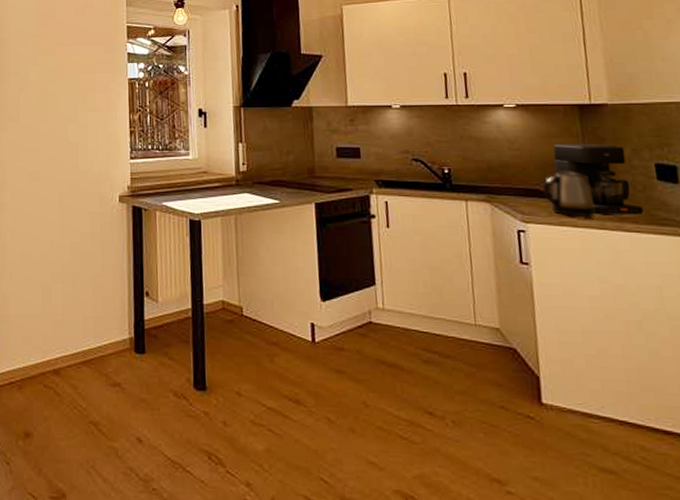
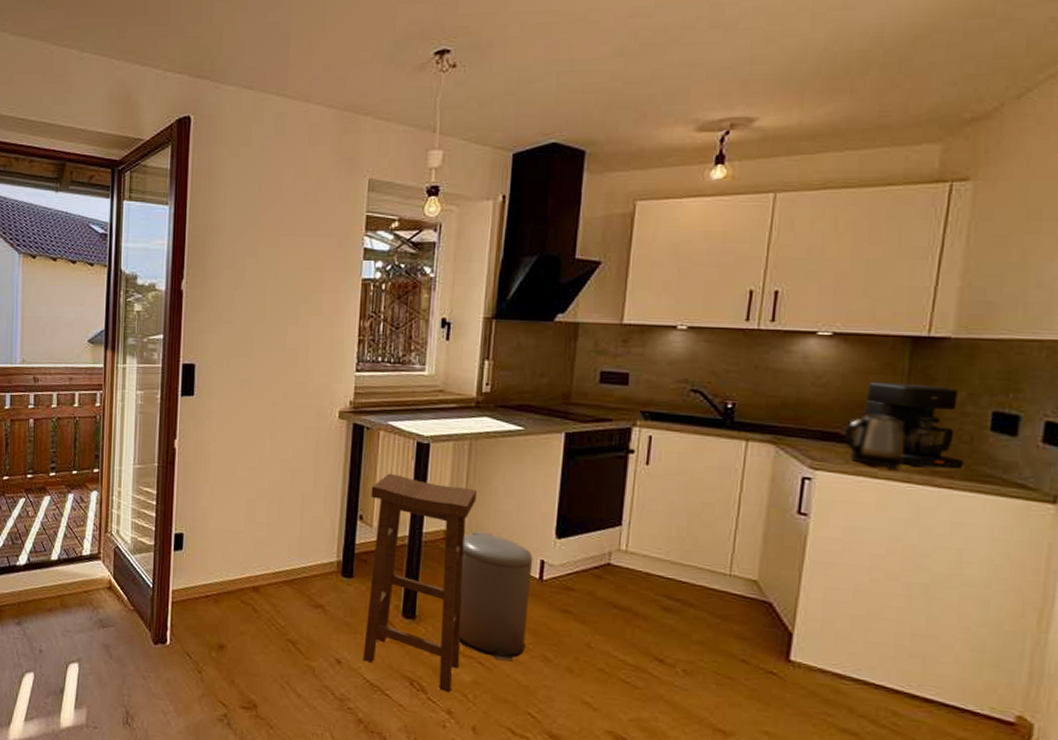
bar stool: none [153,250,252,465] -> present [363,473,476,693]
pedal bin: none [239,300,309,426] -> present [458,531,533,662]

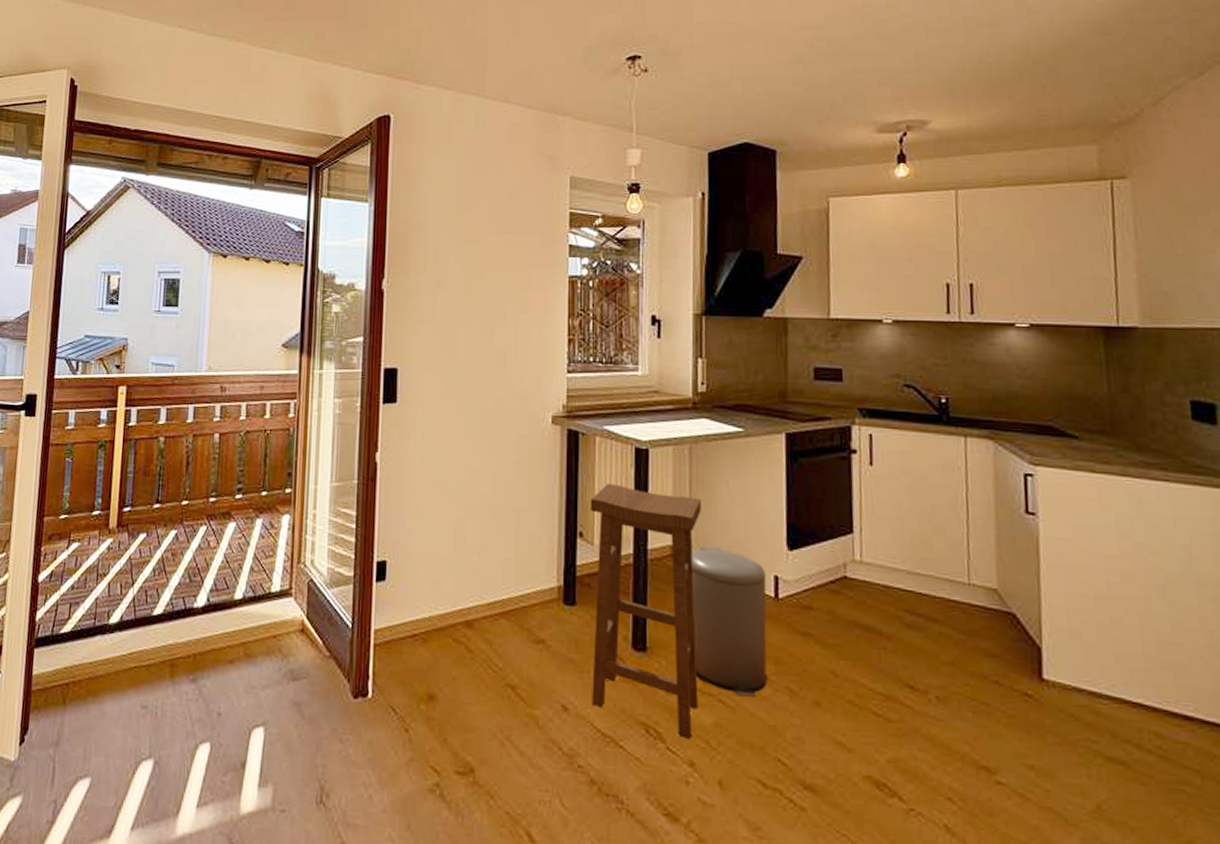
kettle: present [843,414,905,469] -> none [1056,406,1118,462]
coffee maker: present [864,381,964,469] -> none [1071,372,1174,460]

